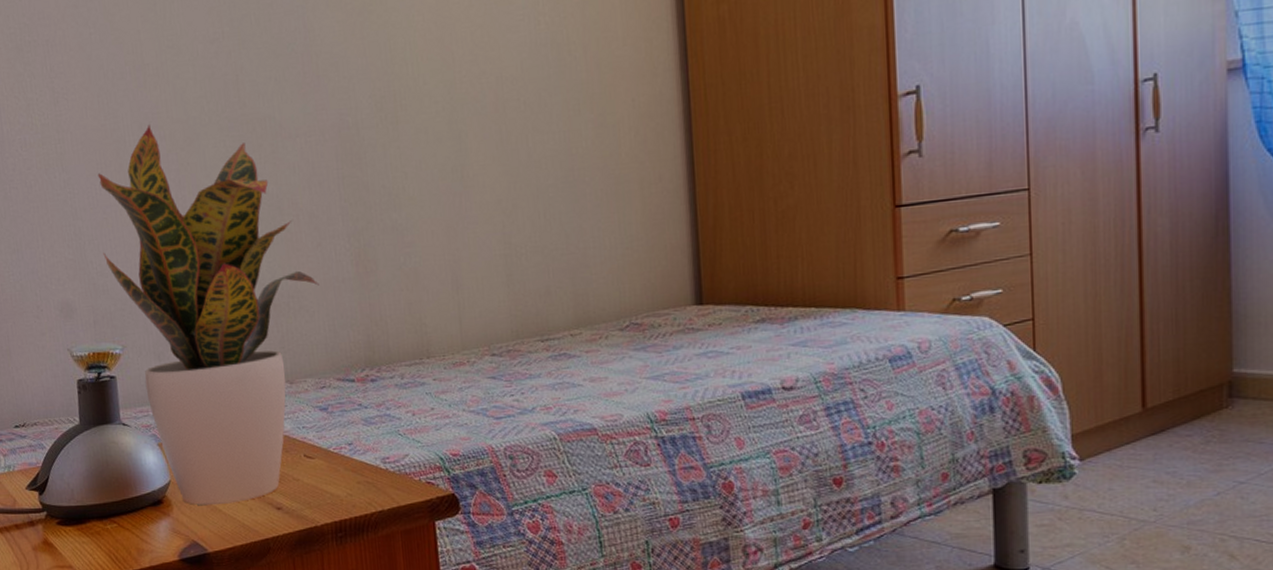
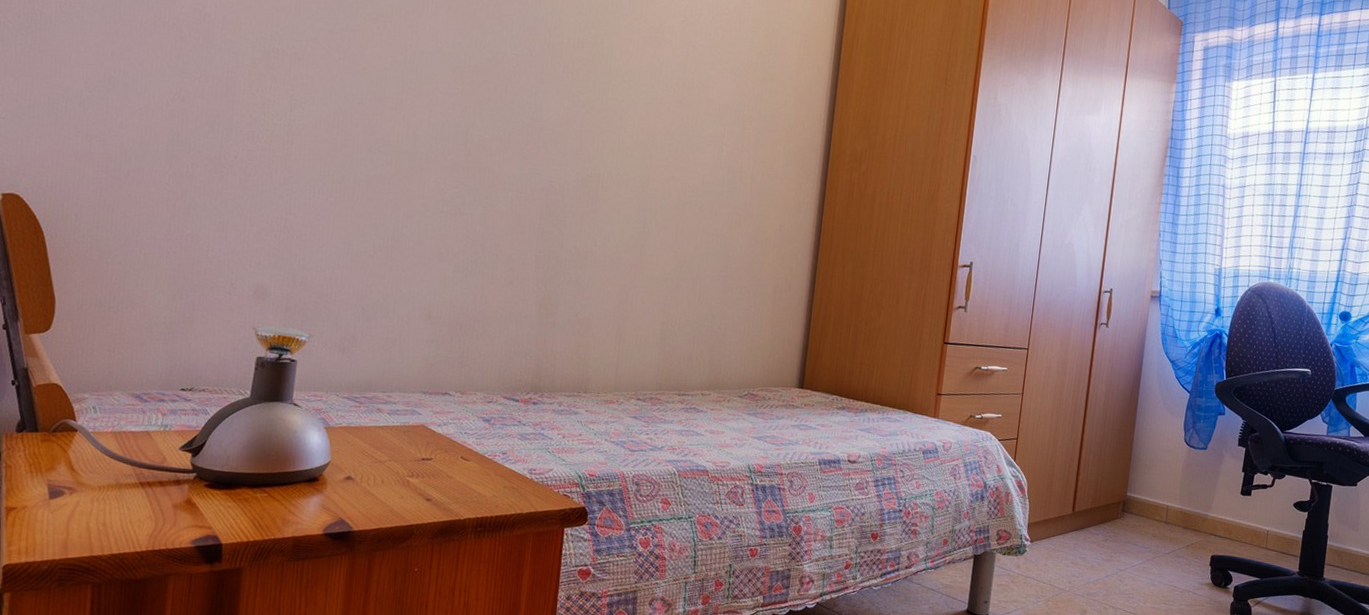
potted plant: present [97,124,319,506] -> none [308,148,504,490]

